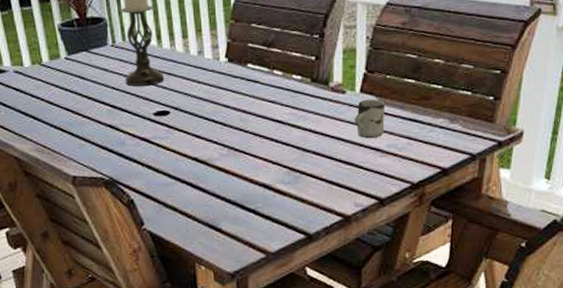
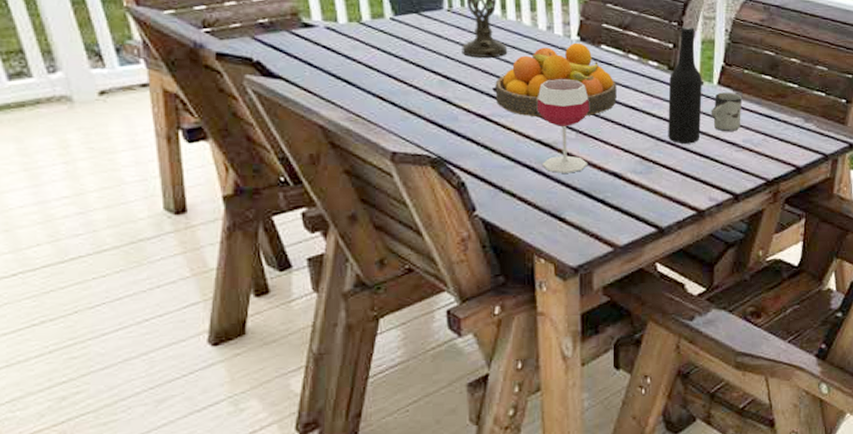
fruit bowl: none [155,64,264,137] -> present [495,42,617,118]
wineglass: none [192,99,240,187] -> present [538,79,590,173]
bottle: none [312,38,345,154] -> present [668,27,702,145]

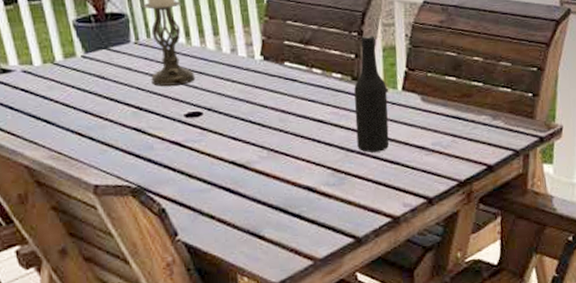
fruit bowl: present [495,42,617,118] -> none [186,62,304,139]
wineglass: present [538,79,590,173] -> none [227,99,282,192]
cup: present [711,92,741,131] -> none [397,97,429,136]

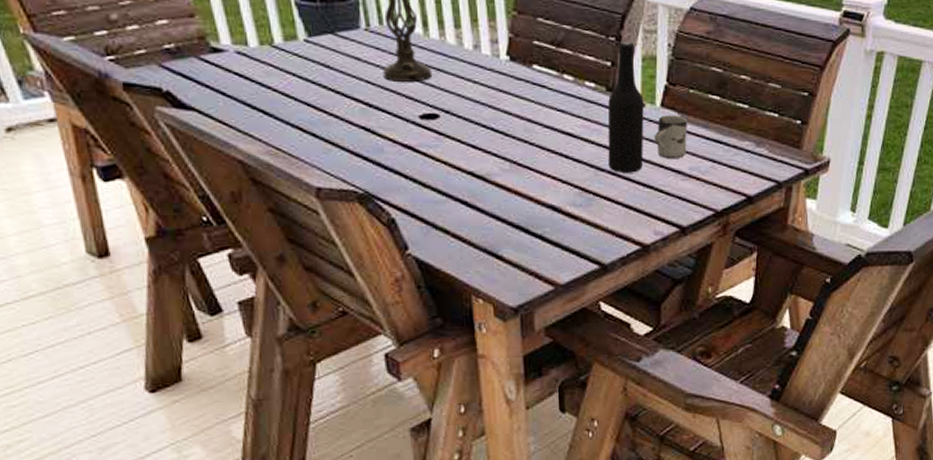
cup: none [397,97,429,136] -> present [654,115,687,158]

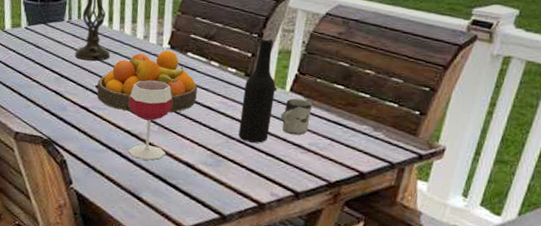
fruit bowl: none [421,62,552,147] -> present [96,50,198,112]
wineglass: none [467,104,525,207] -> present [127,80,173,160]

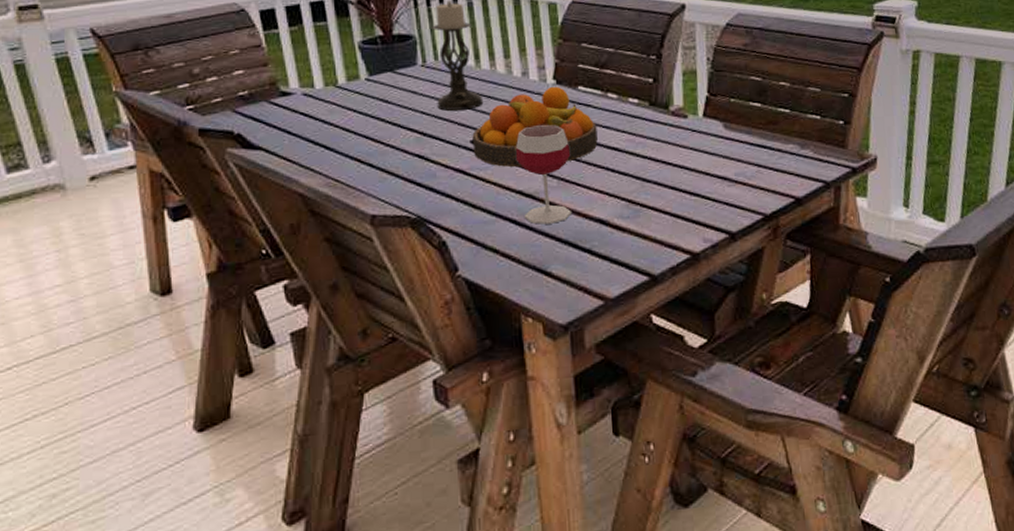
bottle: present [238,38,276,144] -> none [652,59,689,184]
cup: present [280,98,312,135] -> none [698,124,731,166]

